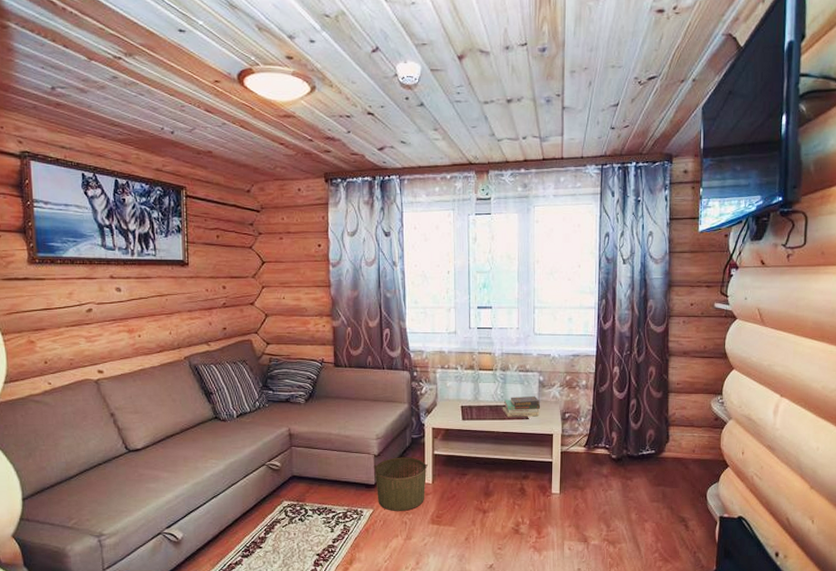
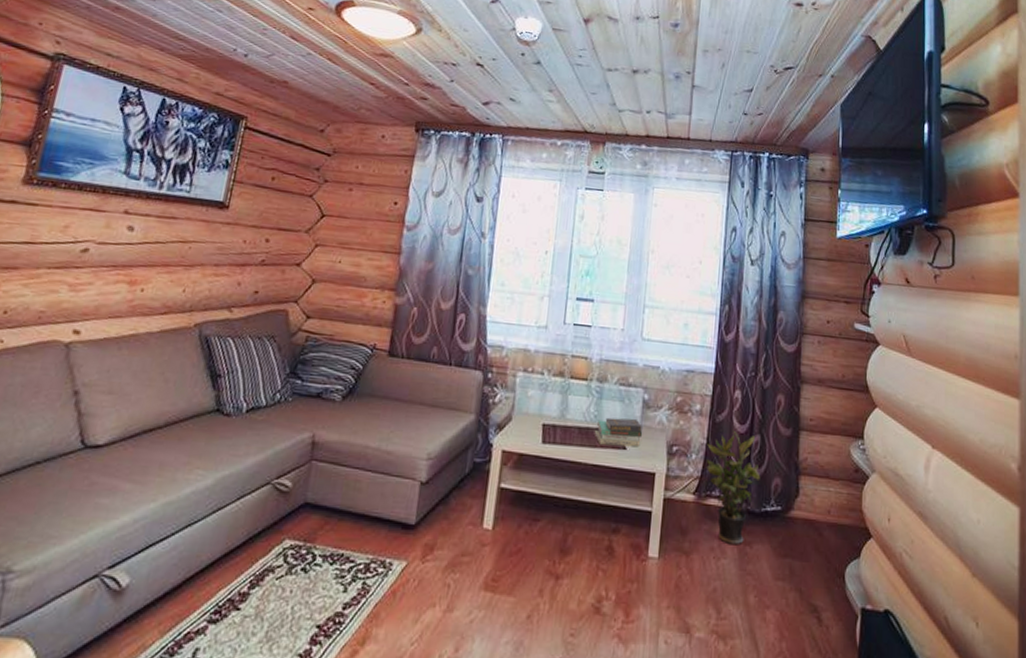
basket: present [373,457,428,511] -> none [415,487,490,568]
potted plant: none [593,397,637,480] -> present [706,430,761,546]

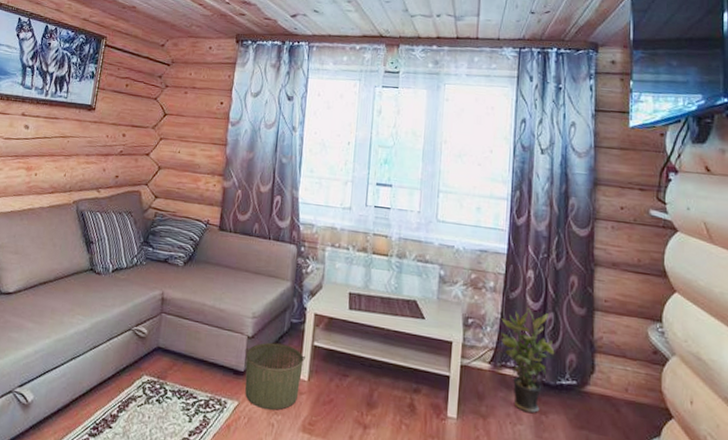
basket: none [415,487,490,568] -> present [245,342,305,411]
books: present [593,417,643,447] -> none [395,289,440,317]

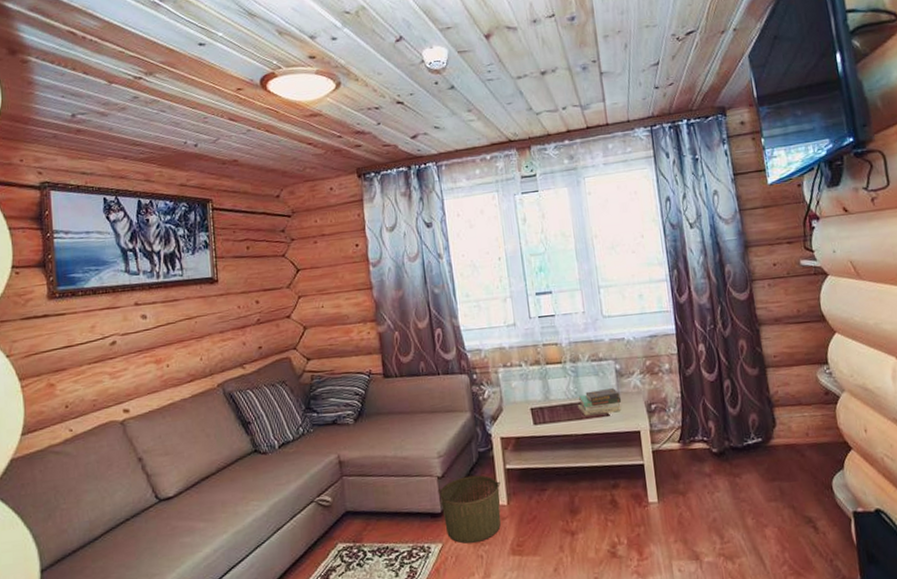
books: none [395,289,440,317] -> present [577,388,622,417]
potted plant: present [500,306,555,414] -> none [682,379,738,479]

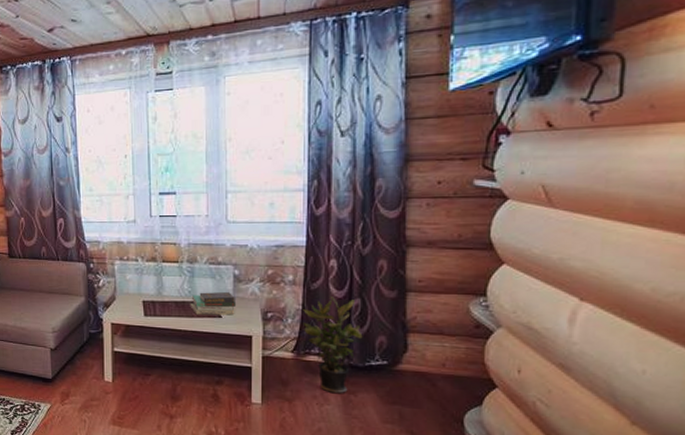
basket: present [437,475,501,544] -> none [50,352,107,409]
potted plant: none [682,379,738,479] -> present [303,295,363,394]

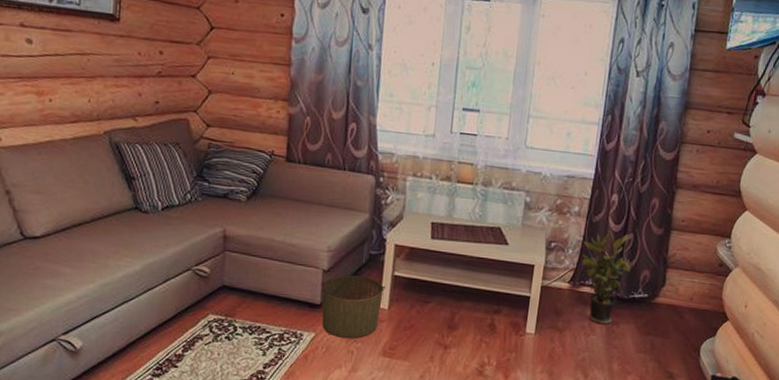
basket: none [50,352,107,409] -> present [320,274,385,339]
books: present [190,292,237,316] -> none [478,217,524,243]

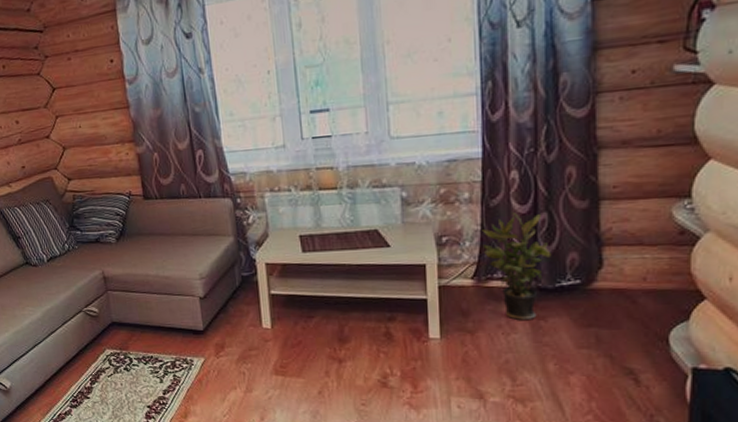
basket: present [320,274,385,339] -> none [200,298,264,360]

